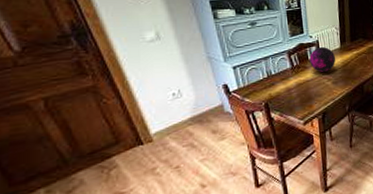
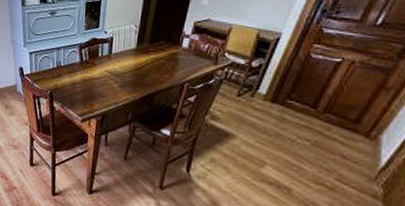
decorative orb: present [309,46,336,72] -> none [99,44,129,72]

